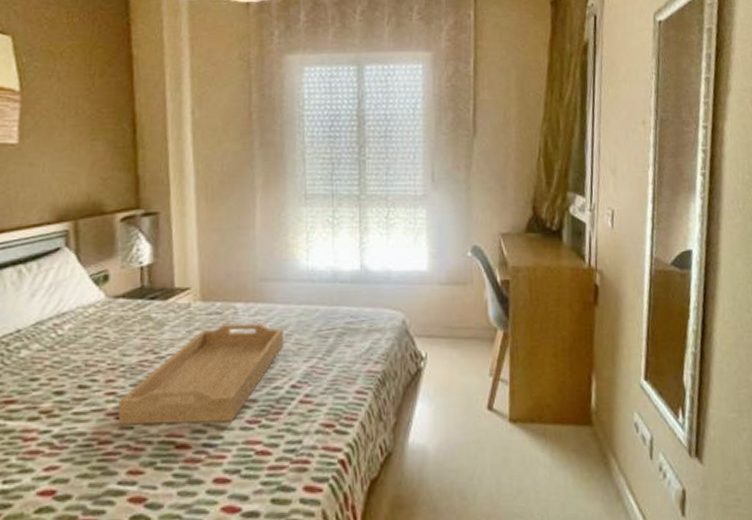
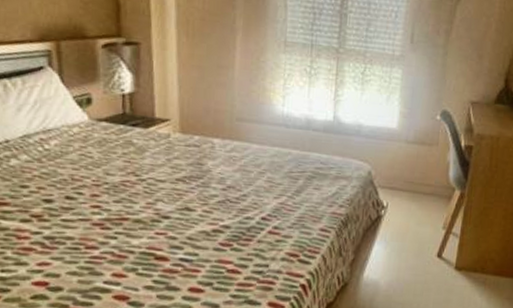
serving tray: present [118,323,284,426] -> none [103,156,257,242]

